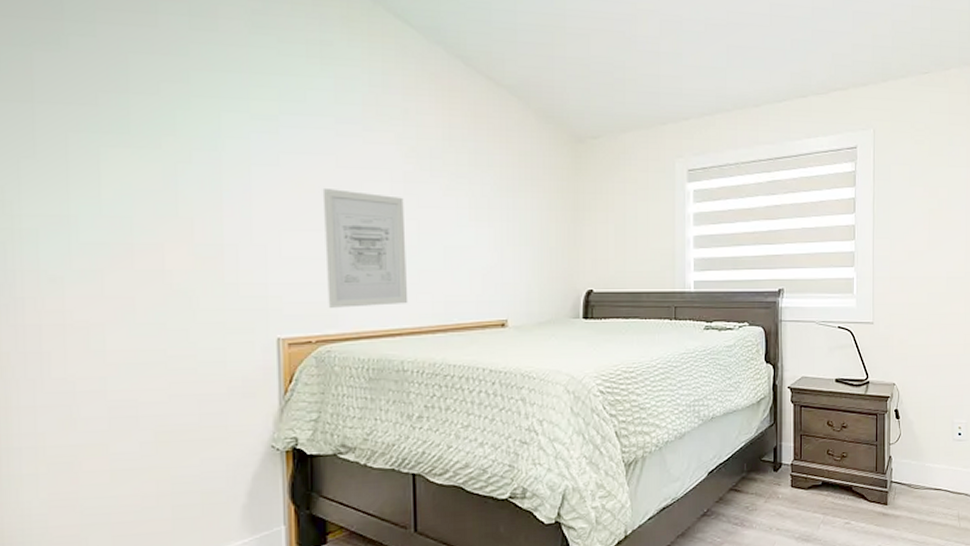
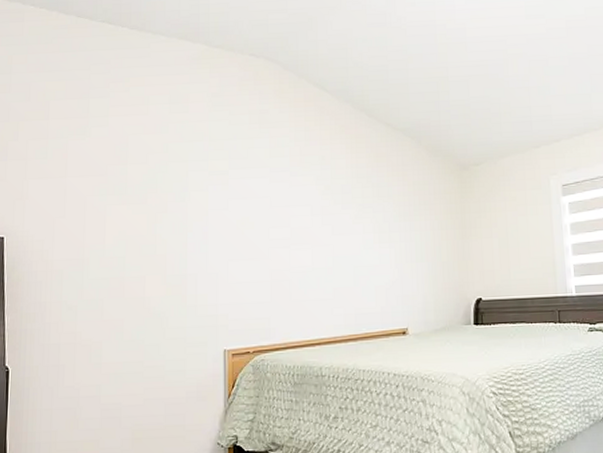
wall art: present [322,189,408,308] -> none [259,224,326,323]

